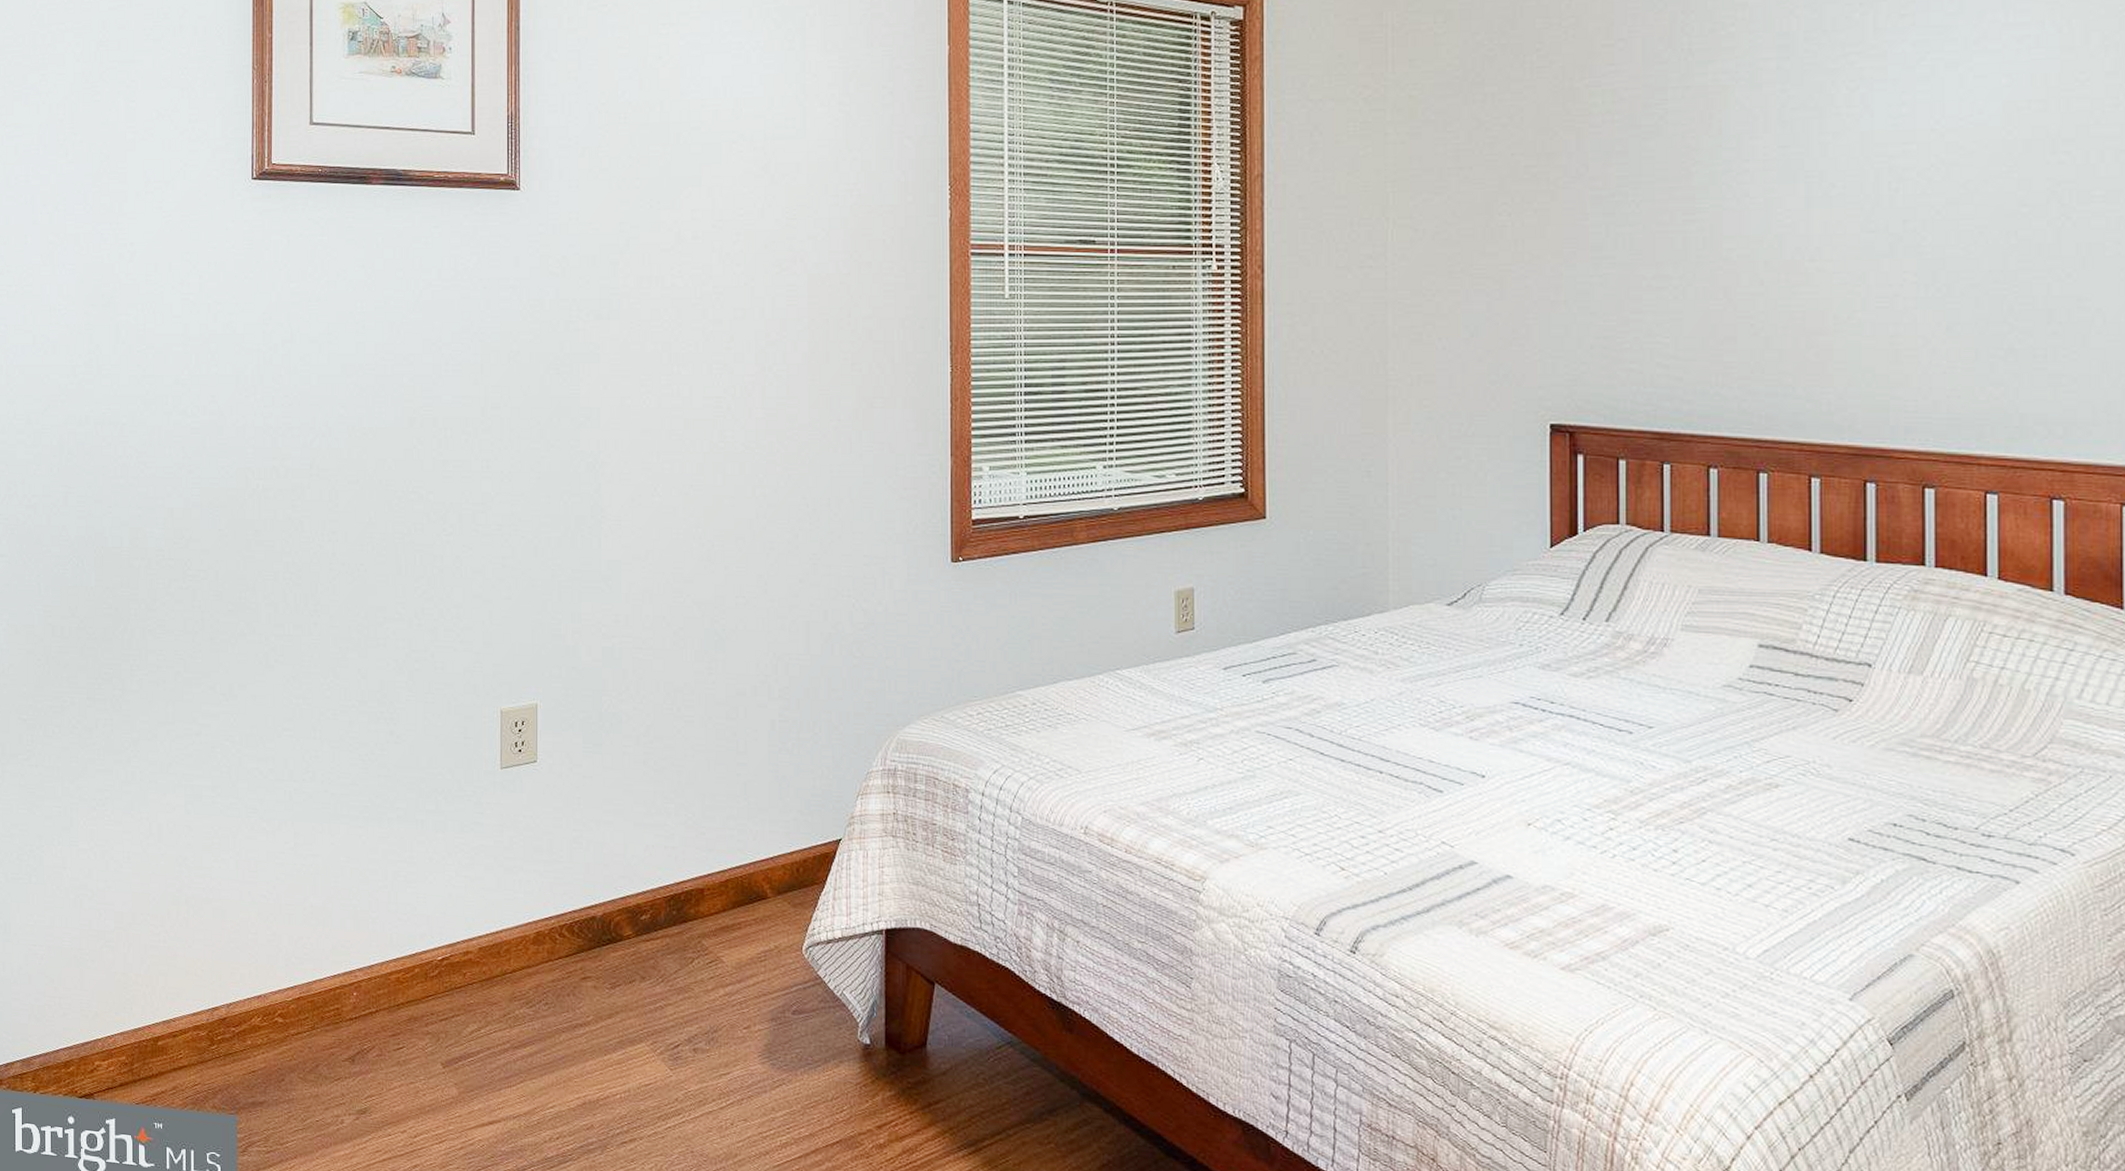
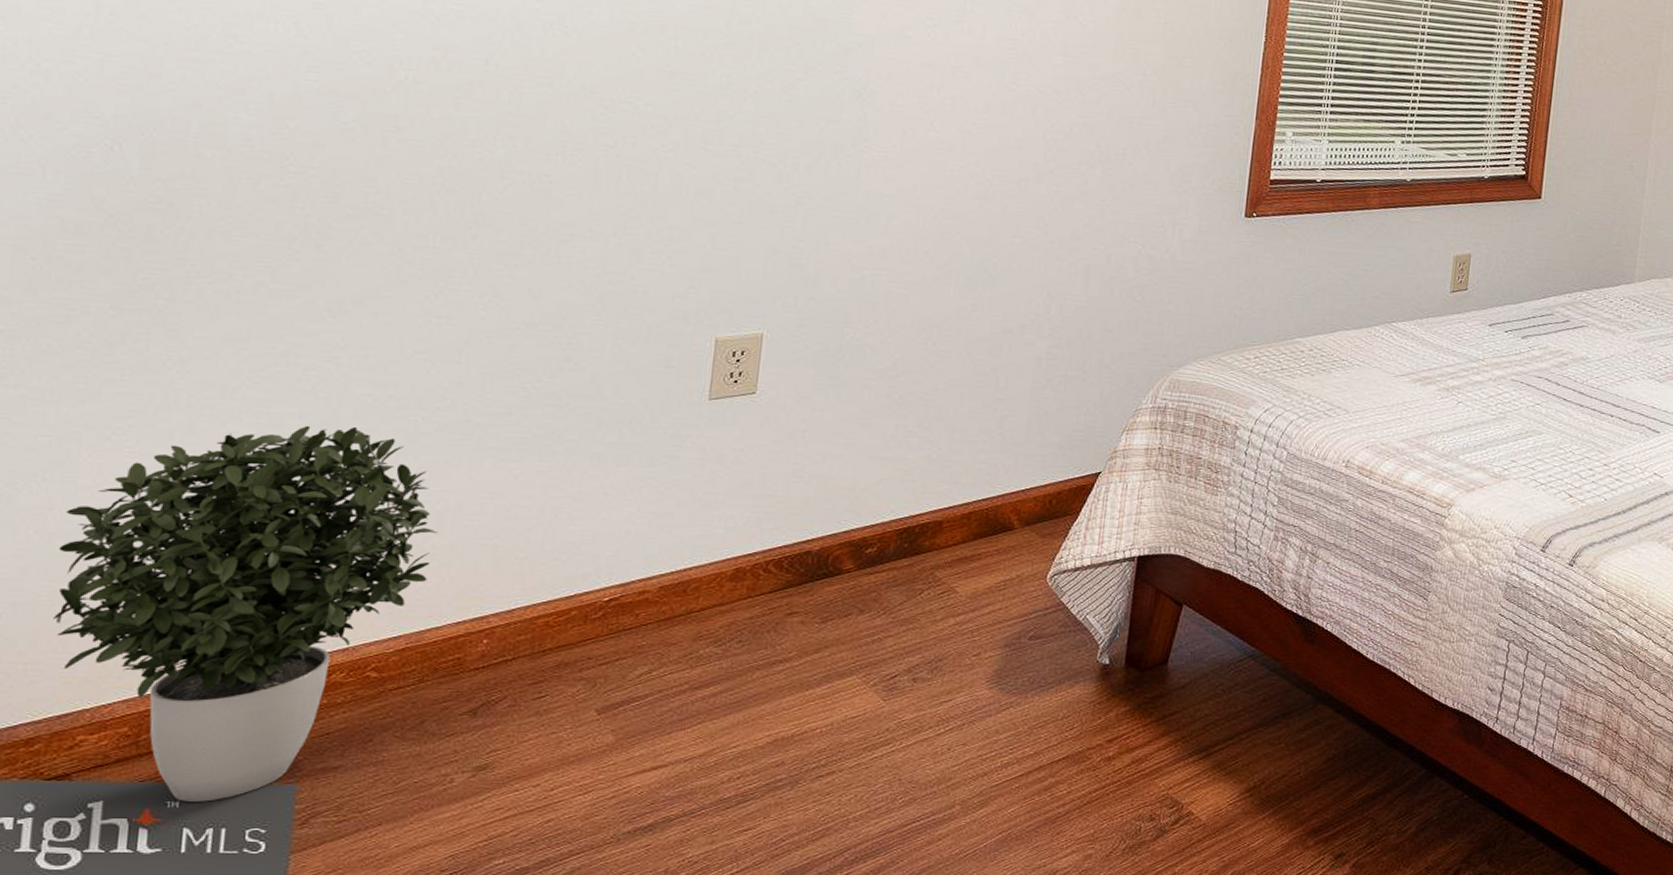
potted plant: none [72,796,313,1126] -> present [53,425,437,802]

